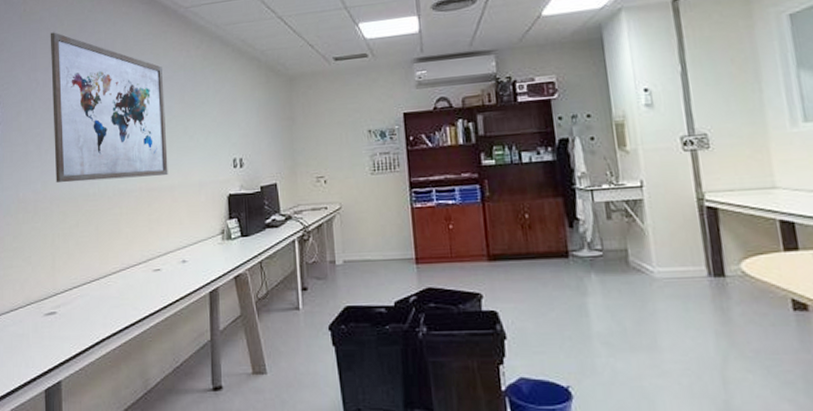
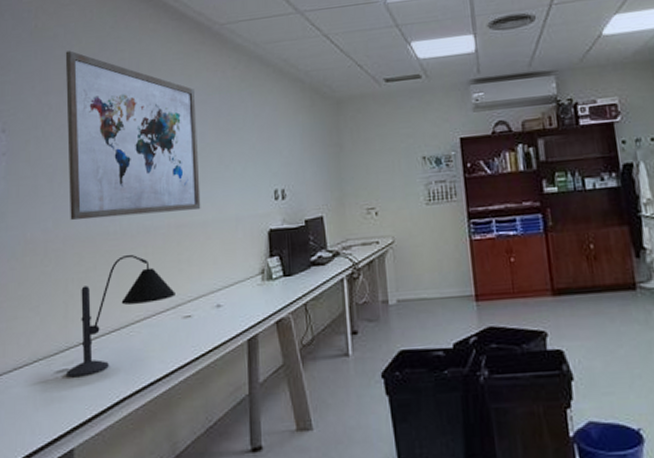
desk lamp: none [54,214,147,320] -> present [67,255,175,378]

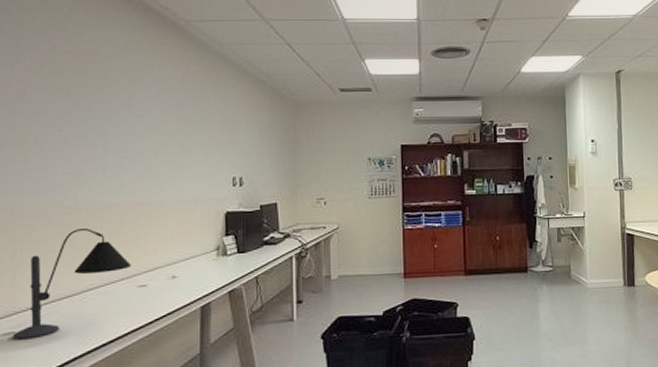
wall art: present [65,50,201,220] -> none [16,27,160,193]

